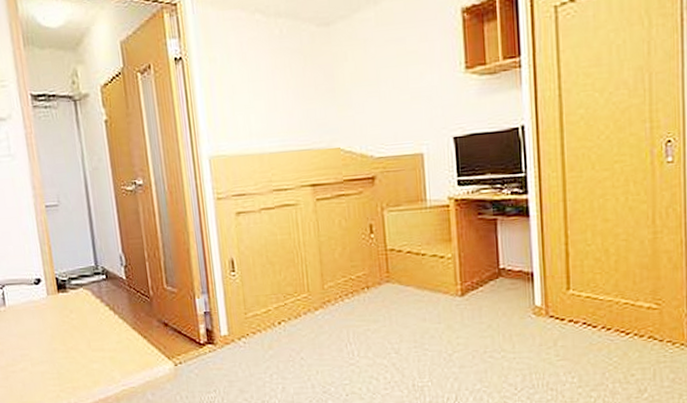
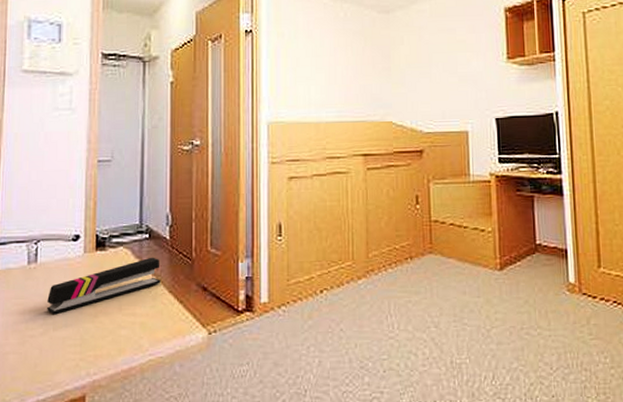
stapler: none [21,296,123,353] -> present [47,257,160,315]

